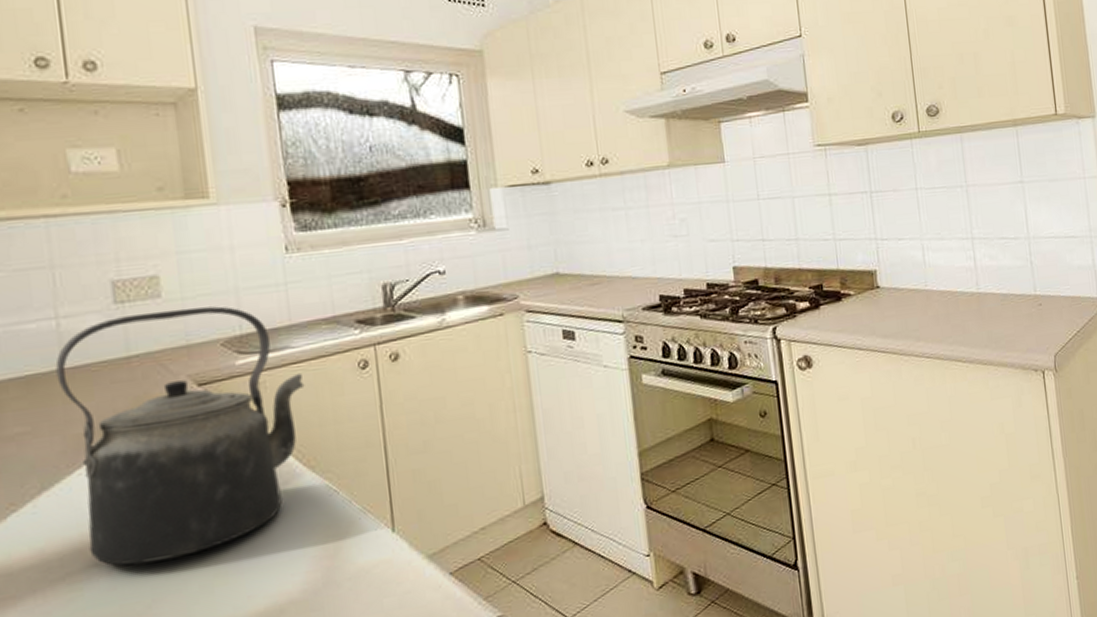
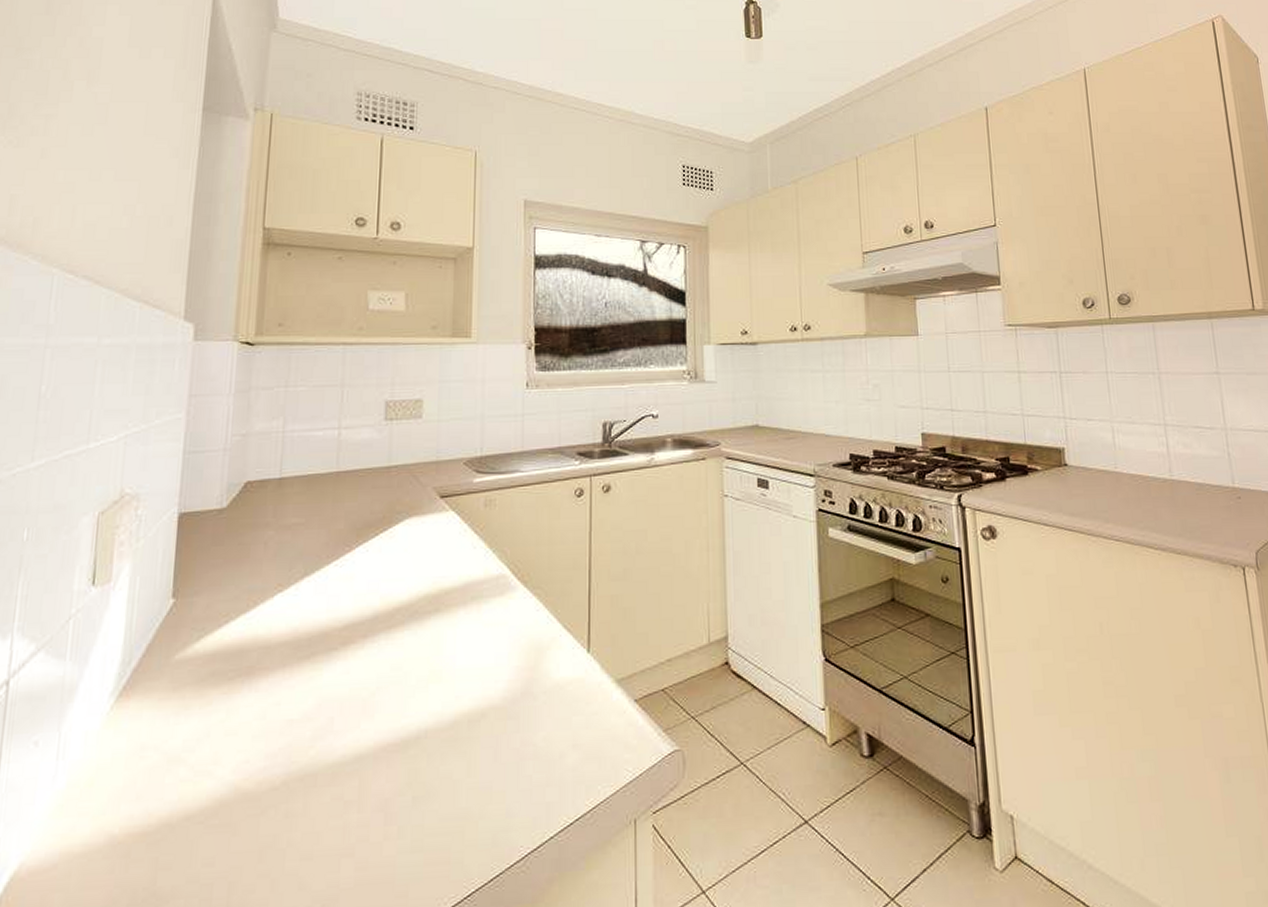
kettle: present [55,306,305,566] -> none [331,429,528,653]

